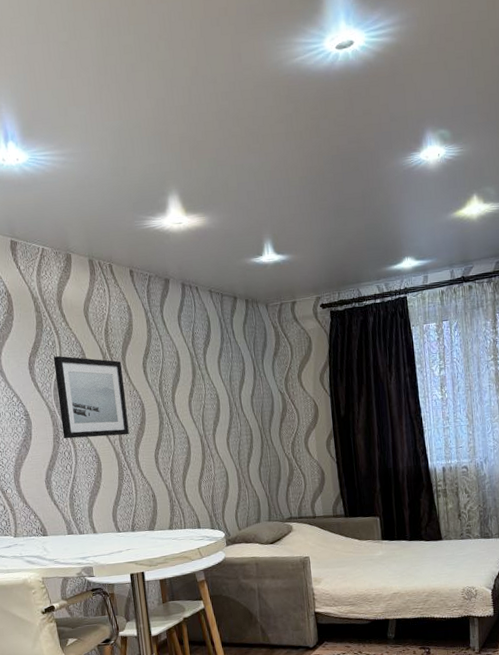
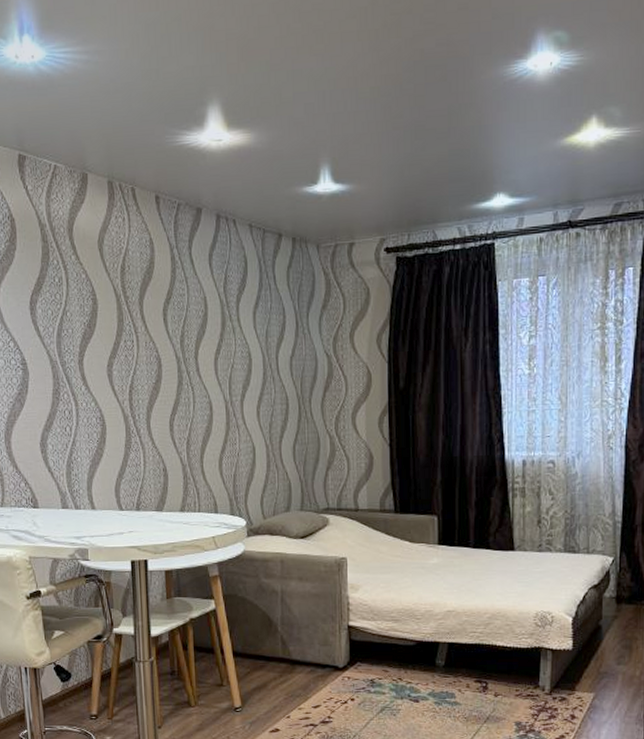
wall art: present [53,356,129,439] -> none [58,296,141,395]

